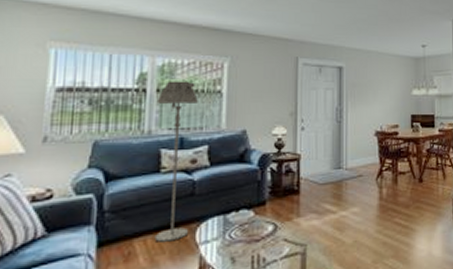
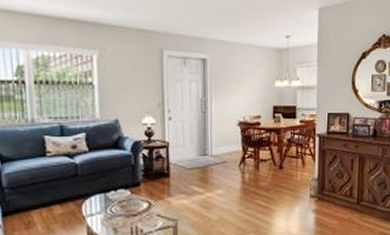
floor lamp: present [154,81,198,242] -> none [35,73,76,214]

